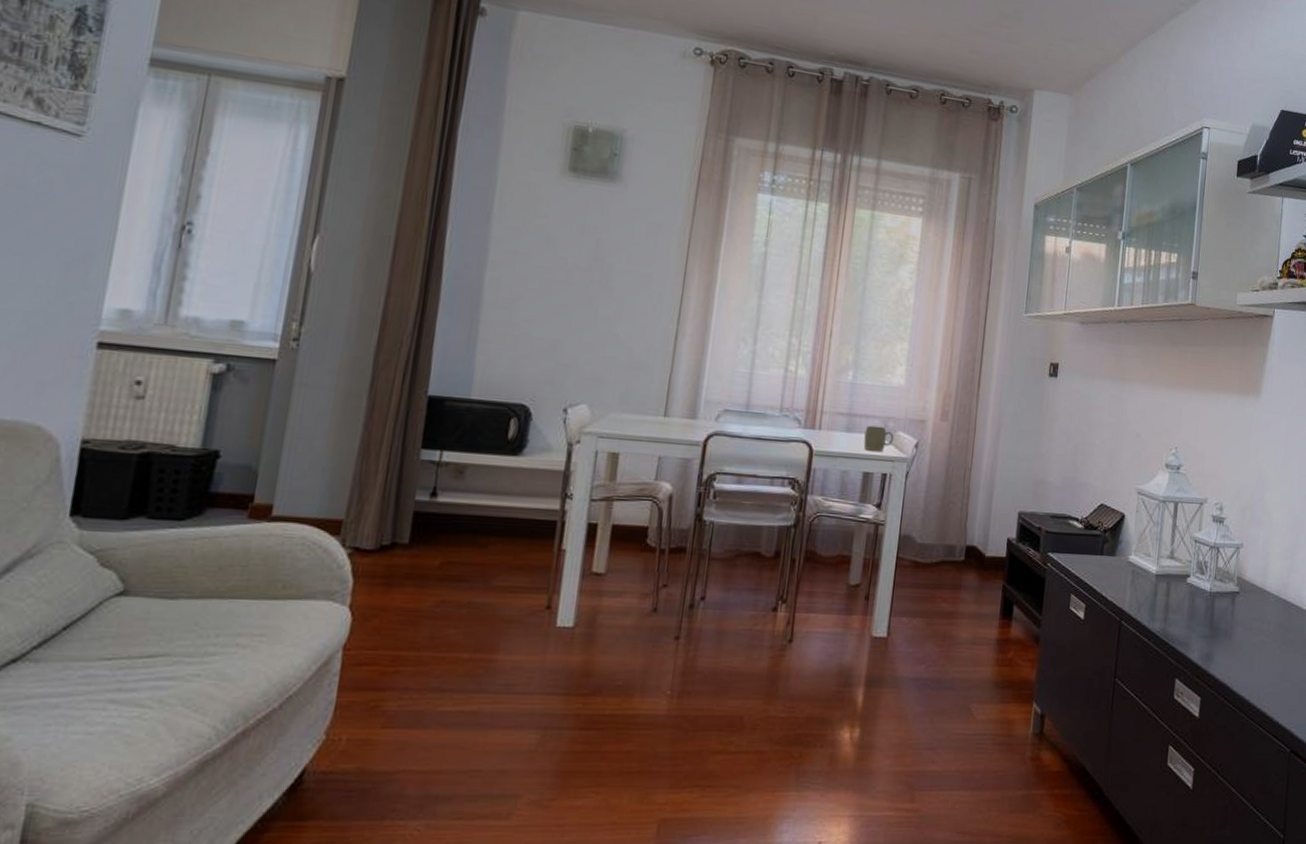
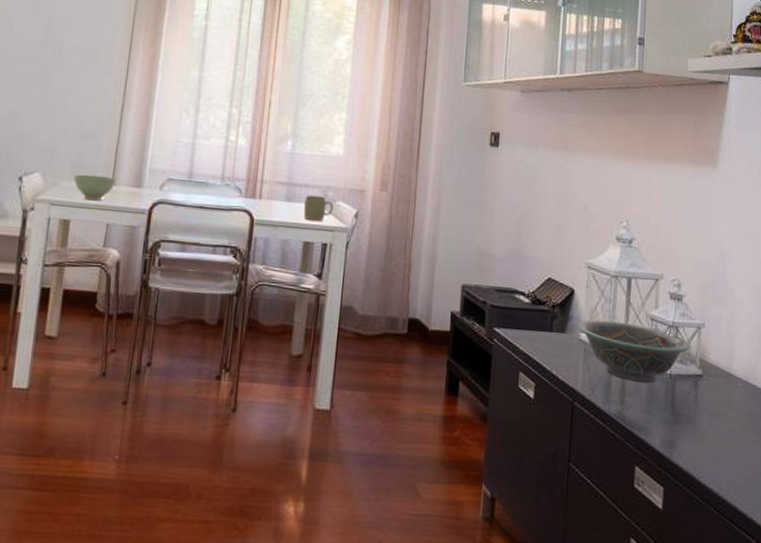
bowl: none [622,405,669,433] -> present [73,174,116,201]
decorative bowl: none [1126,543,1230,601] -> present [577,319,691,383]

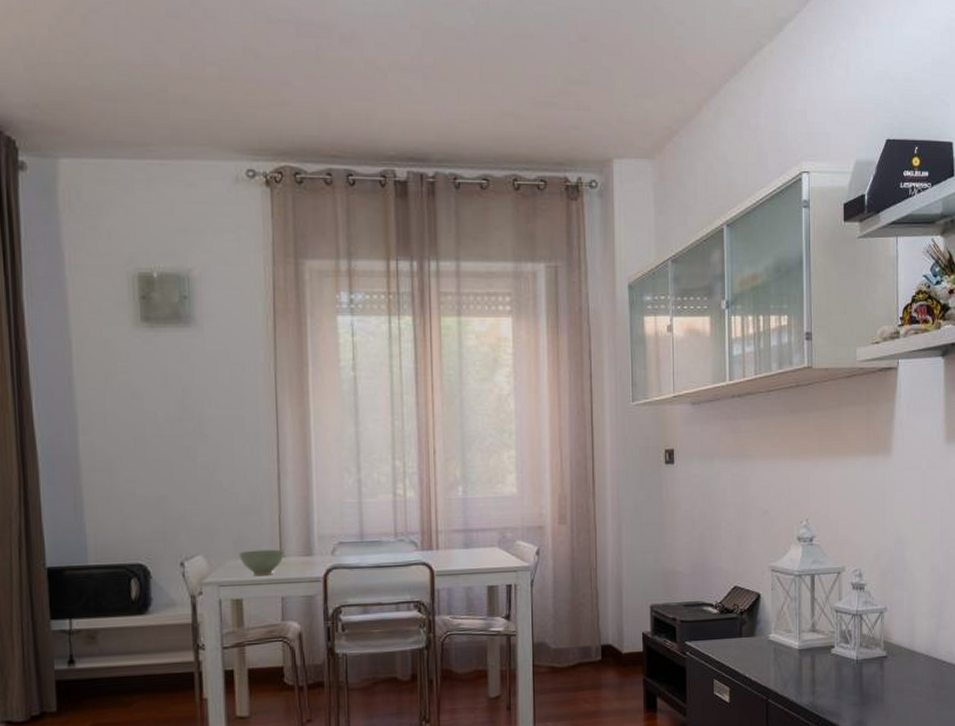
mug: present [303,195,334,221] -> none [483,538,514,564]
decorative bowl: present [577,319,691,383] -> none [766,618,875,672]

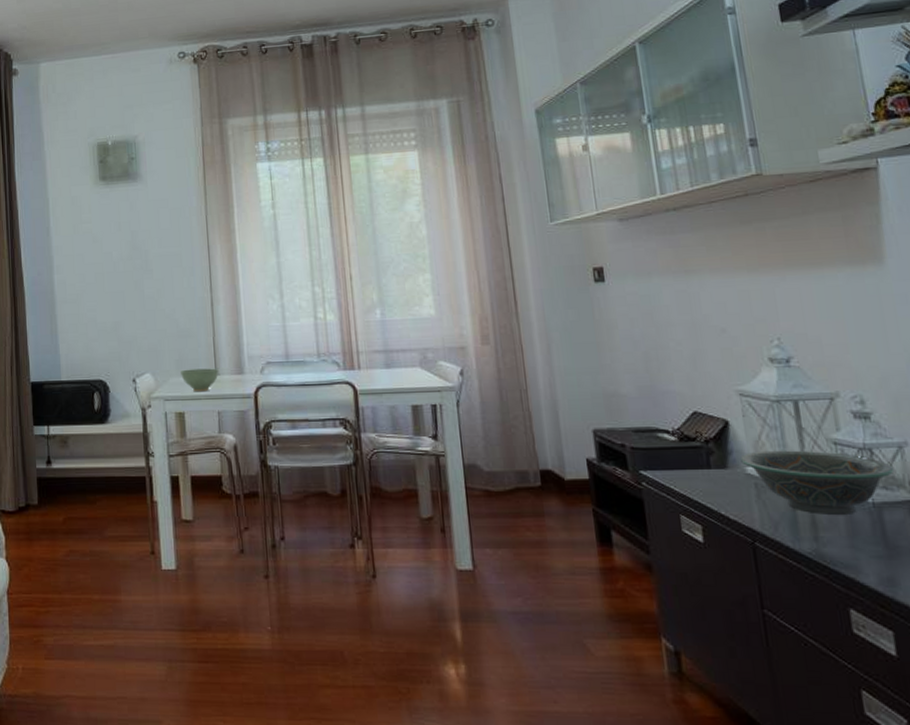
decorative bowl: none [766,618,875,672] -> present [740,450,895,515]

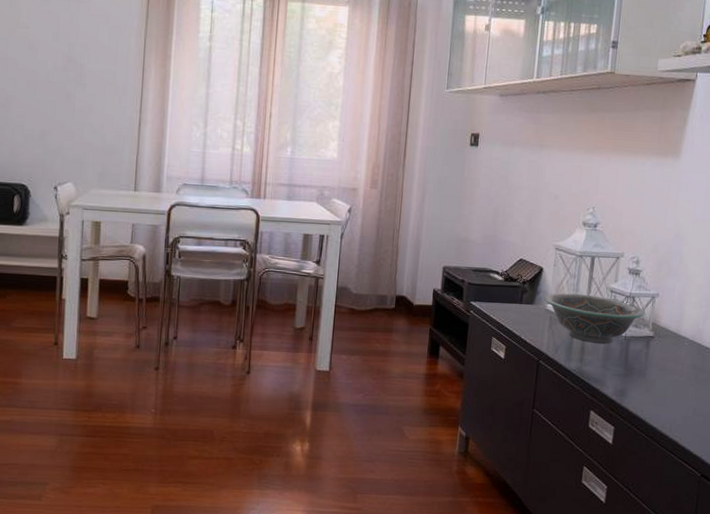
bowl: present [179,368,219,392] -> none [100,182,138,205]

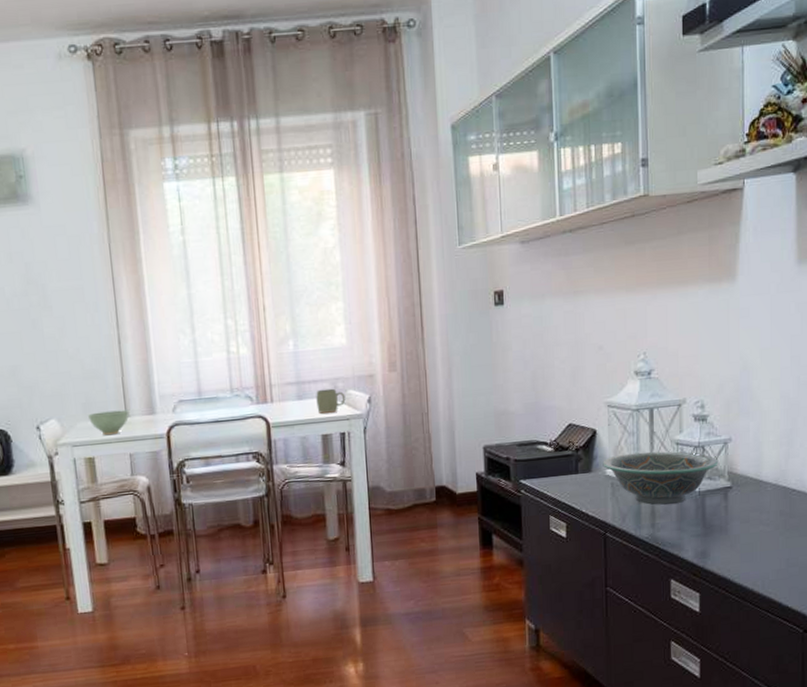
bowl: none [100,182,138,205] -> present [87,409,130,436]
mug: none [303,194,329,216] -> present [316,388,346,414]

